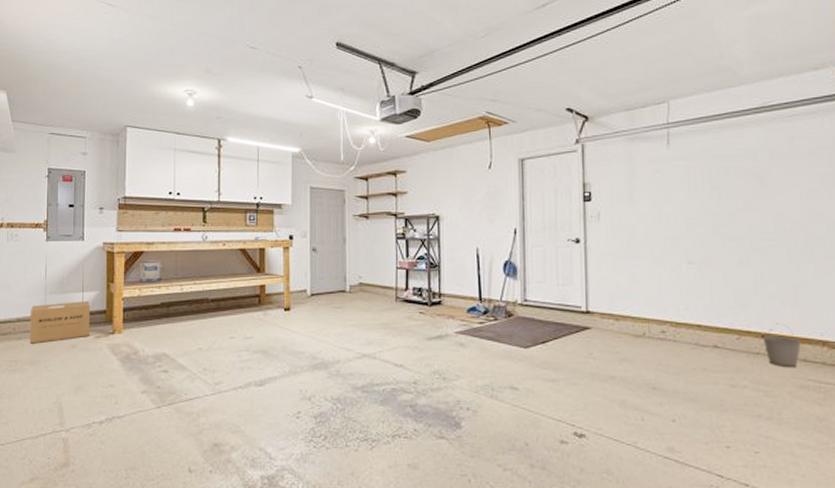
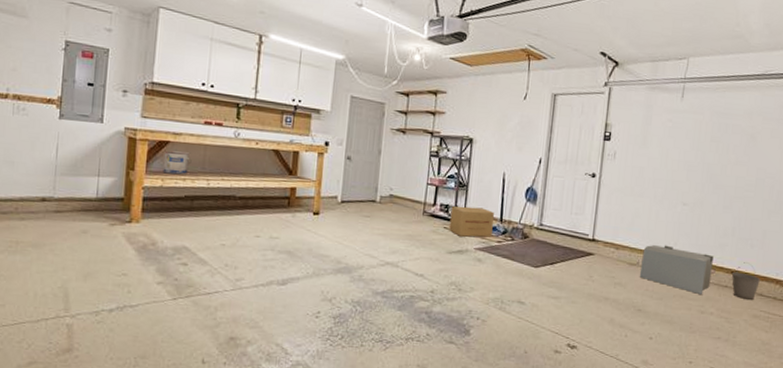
box: present [30,300,91,344] -> none [35,185,107,226]
box: none [425,288,472,322] -> present [449,206,494,238]
cooler: none [648,311,738,365] -> present [639,245,714,294]

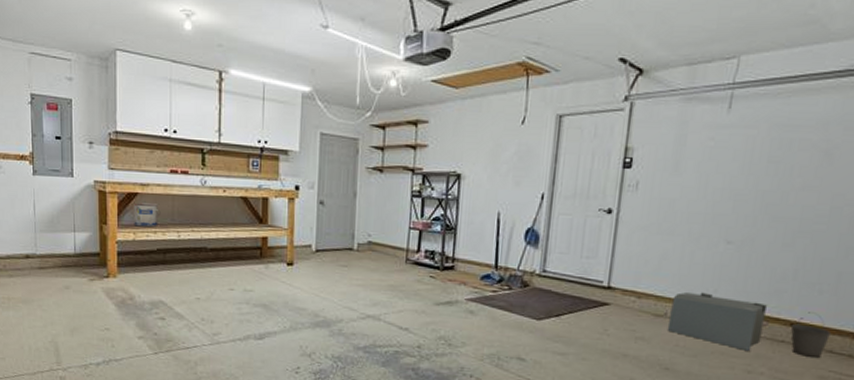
box: present [449,206,494,238] -> none [436,252,488,287]

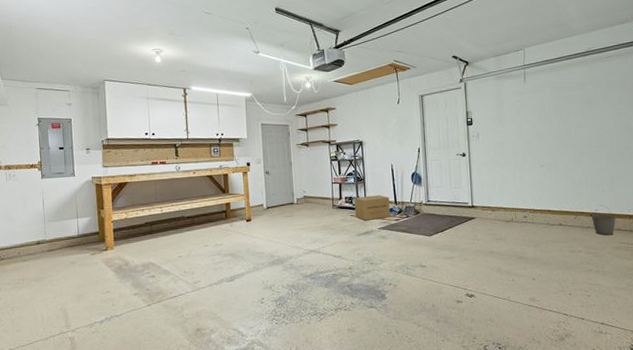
paint can: present [133,203,161,228] -> none [124,188,146,208]
box: none [436,252,488,287] -> present [354,195,390,221]
cooler: present [667,292,767,351] -> none [514,201,575,237]

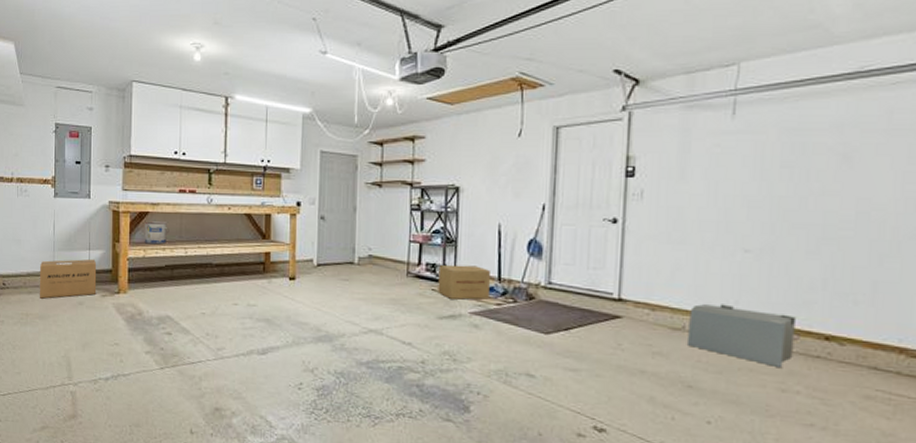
box: none [33,225,87,264] -> present [40,259,97,299]
paint can: none [124,188,146,208] -> present [144,221,170,245]
cooler: none [514,201,575,237] -> present [686,304,796,367]
bucket: present [591,205,616,235] -> none [825,325,872,375]

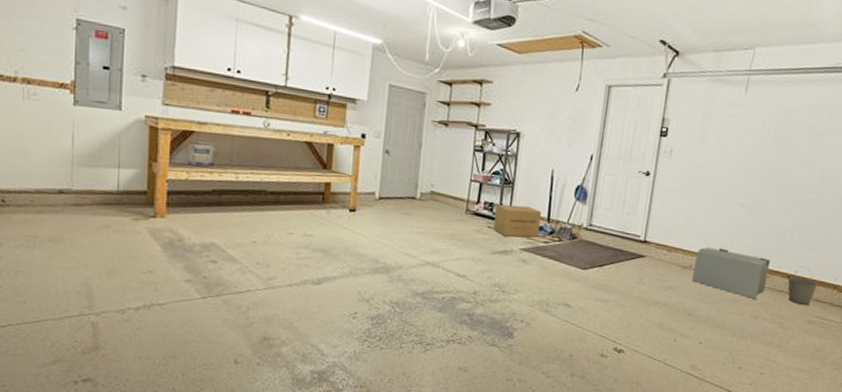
box: present [40,259,97,299] -> none [53,176,128,220]
bucket: none [825,325,872,375] -> present [787,267,818,305]

